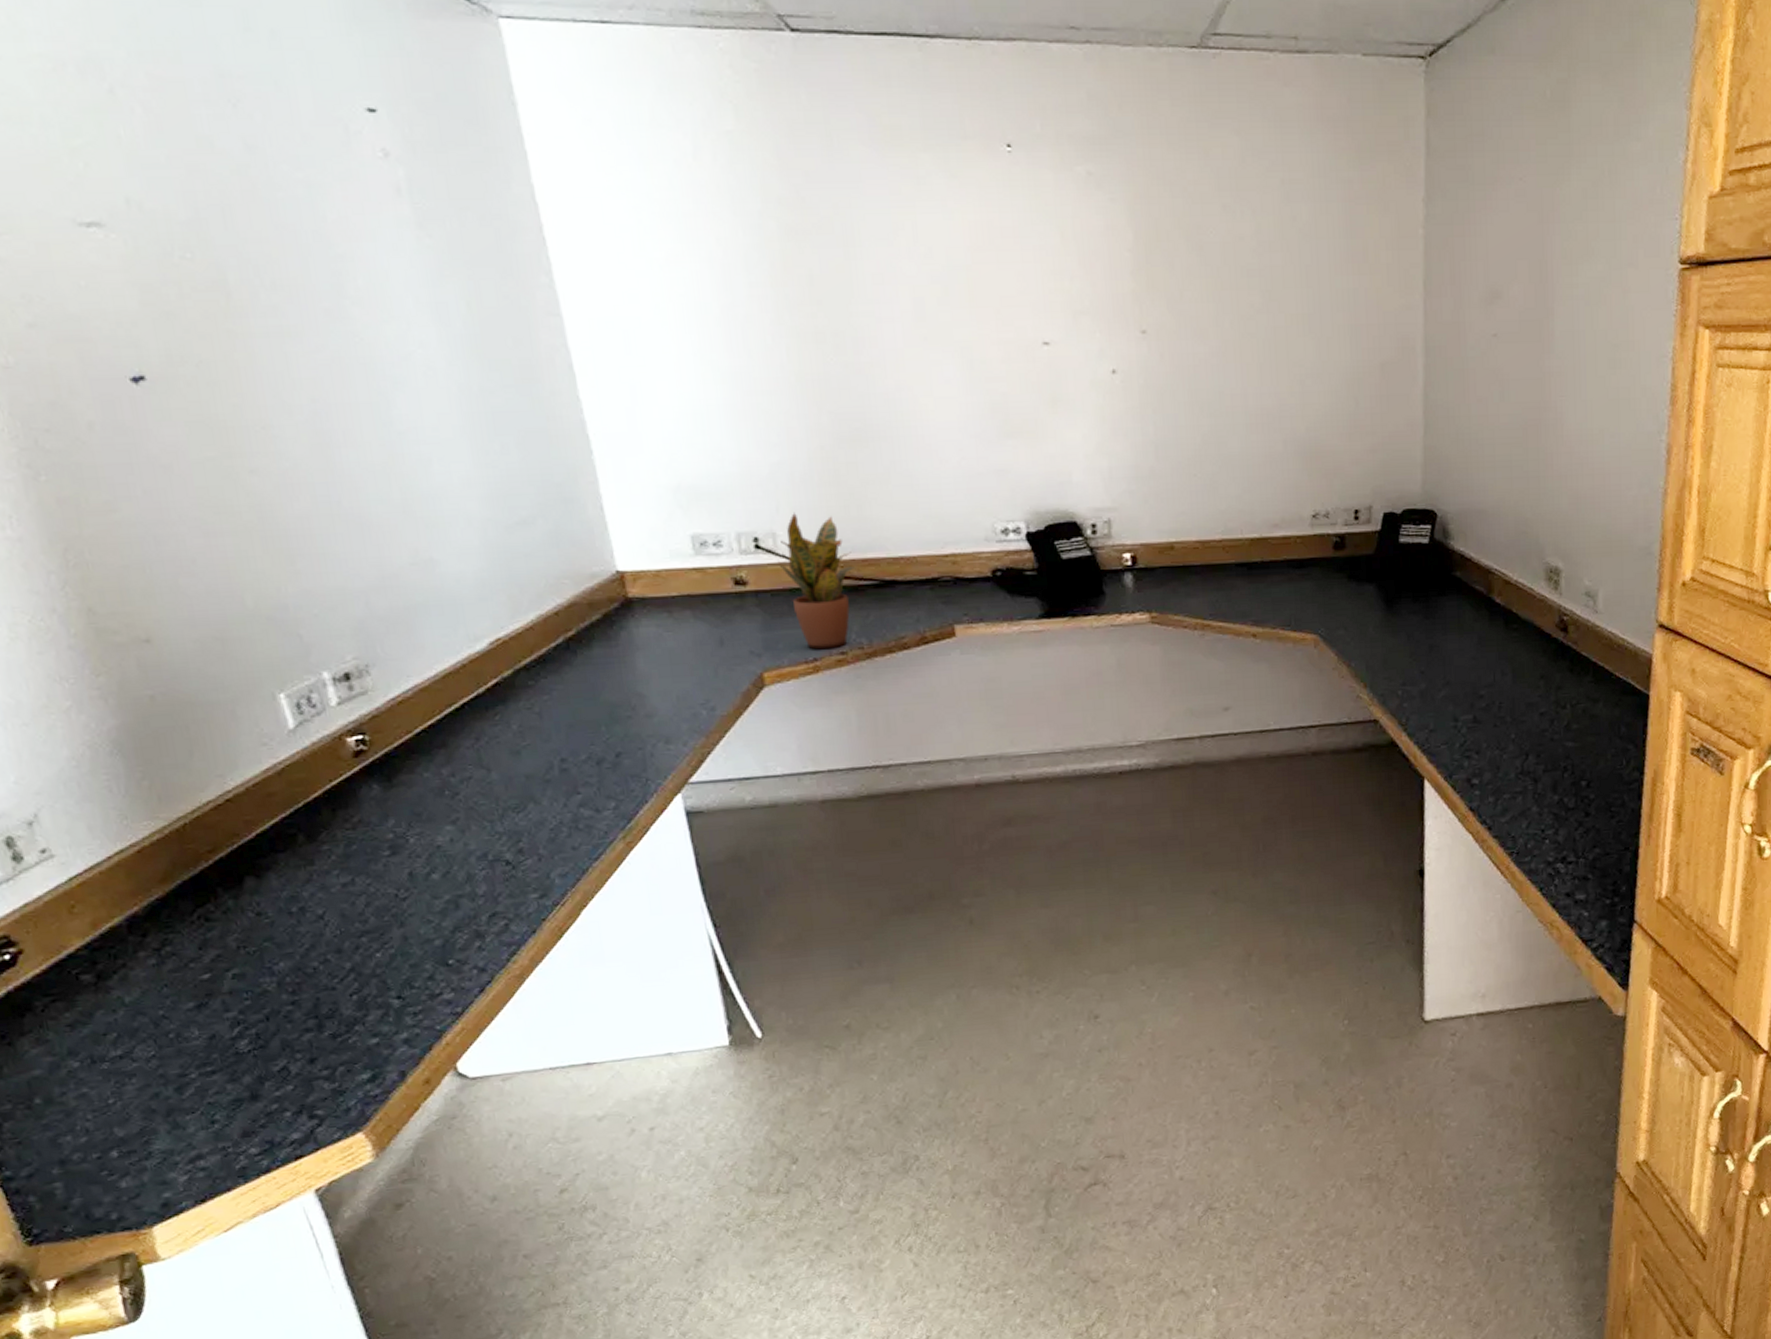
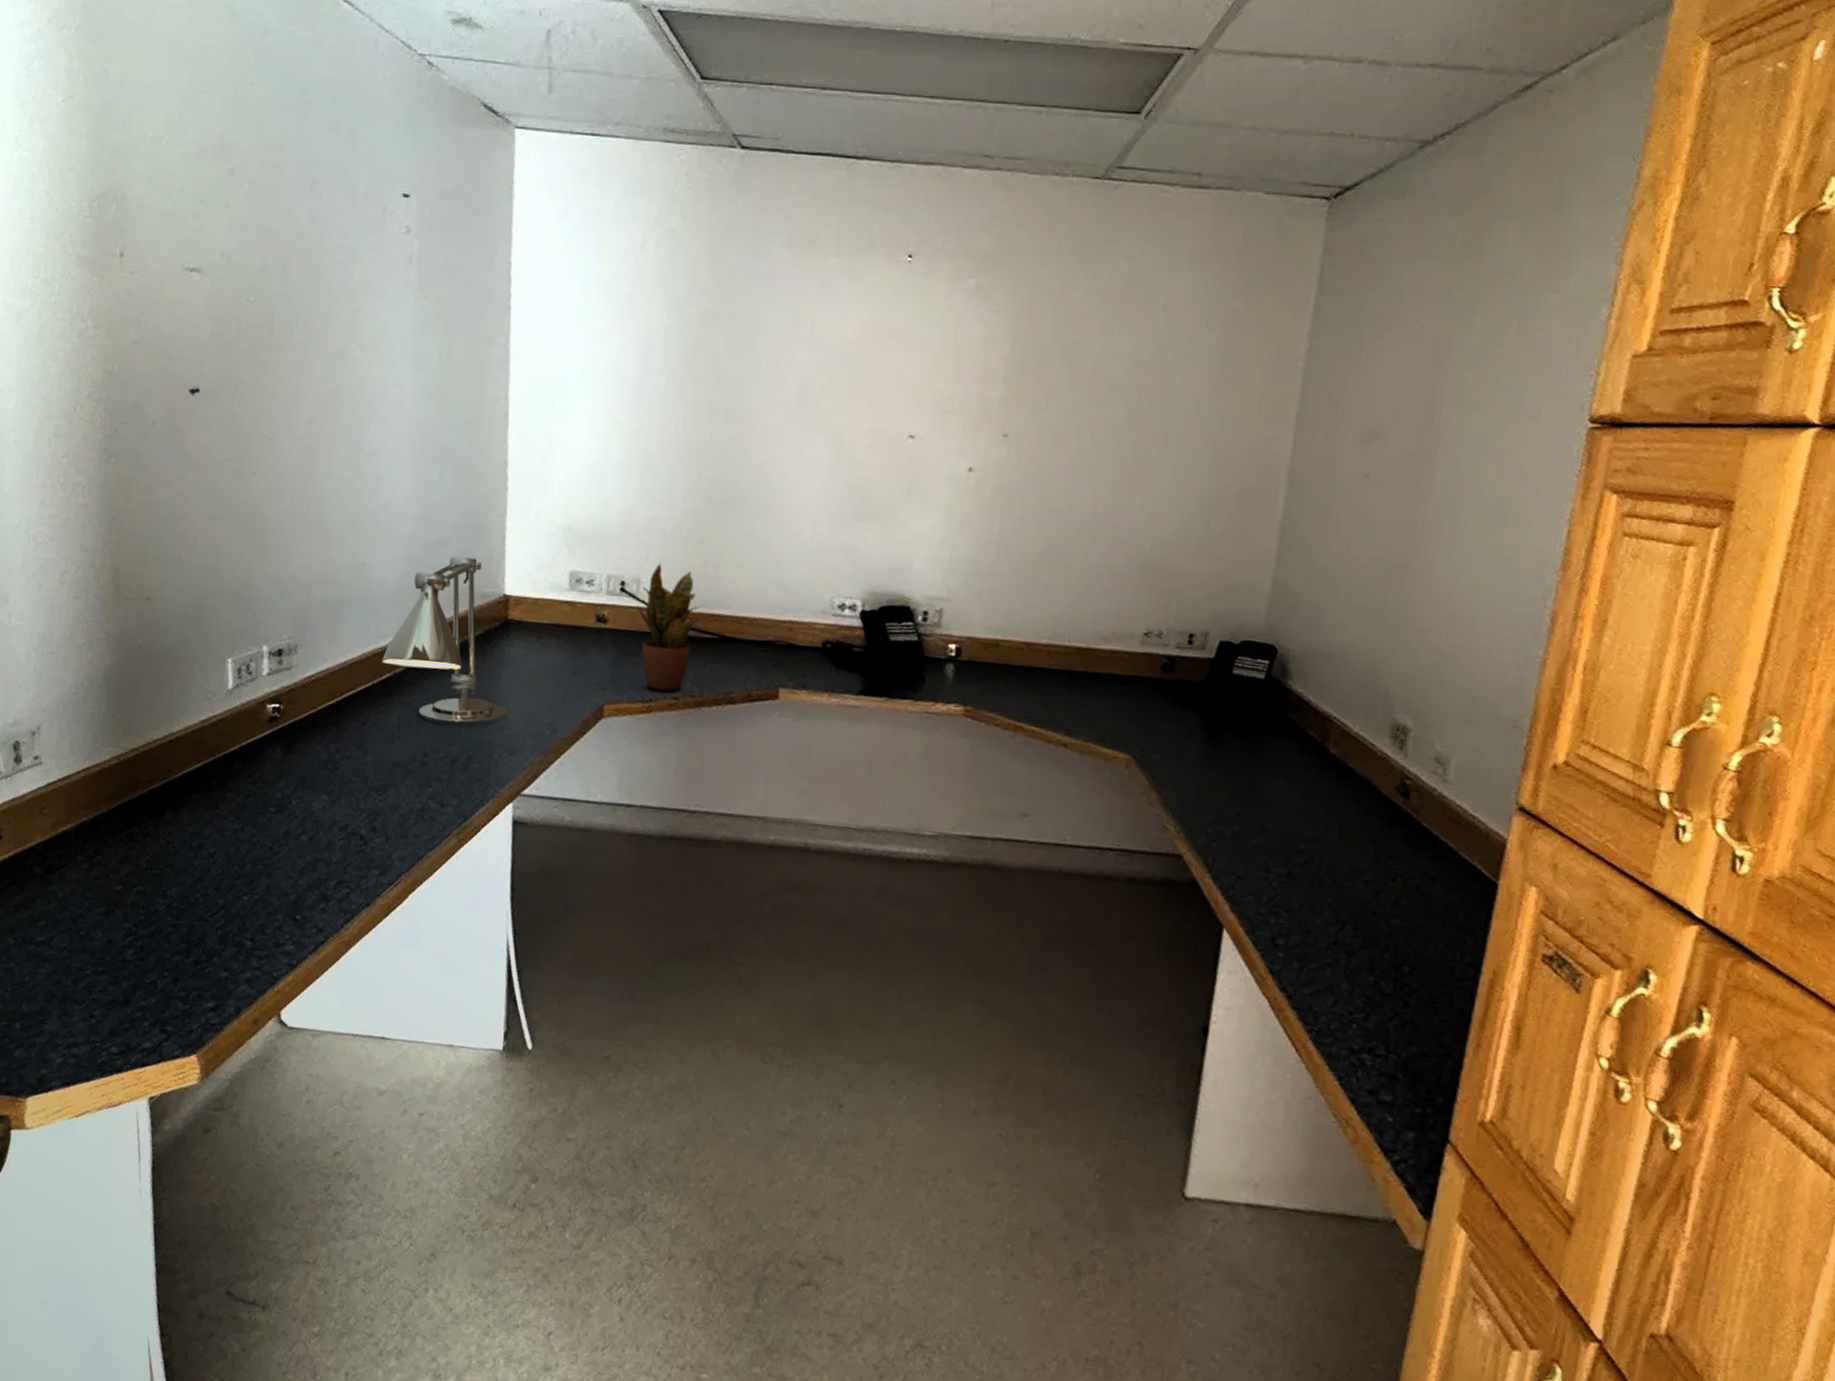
desk lamp: none [482,535,654,725] -> present [382,556,509,726]

